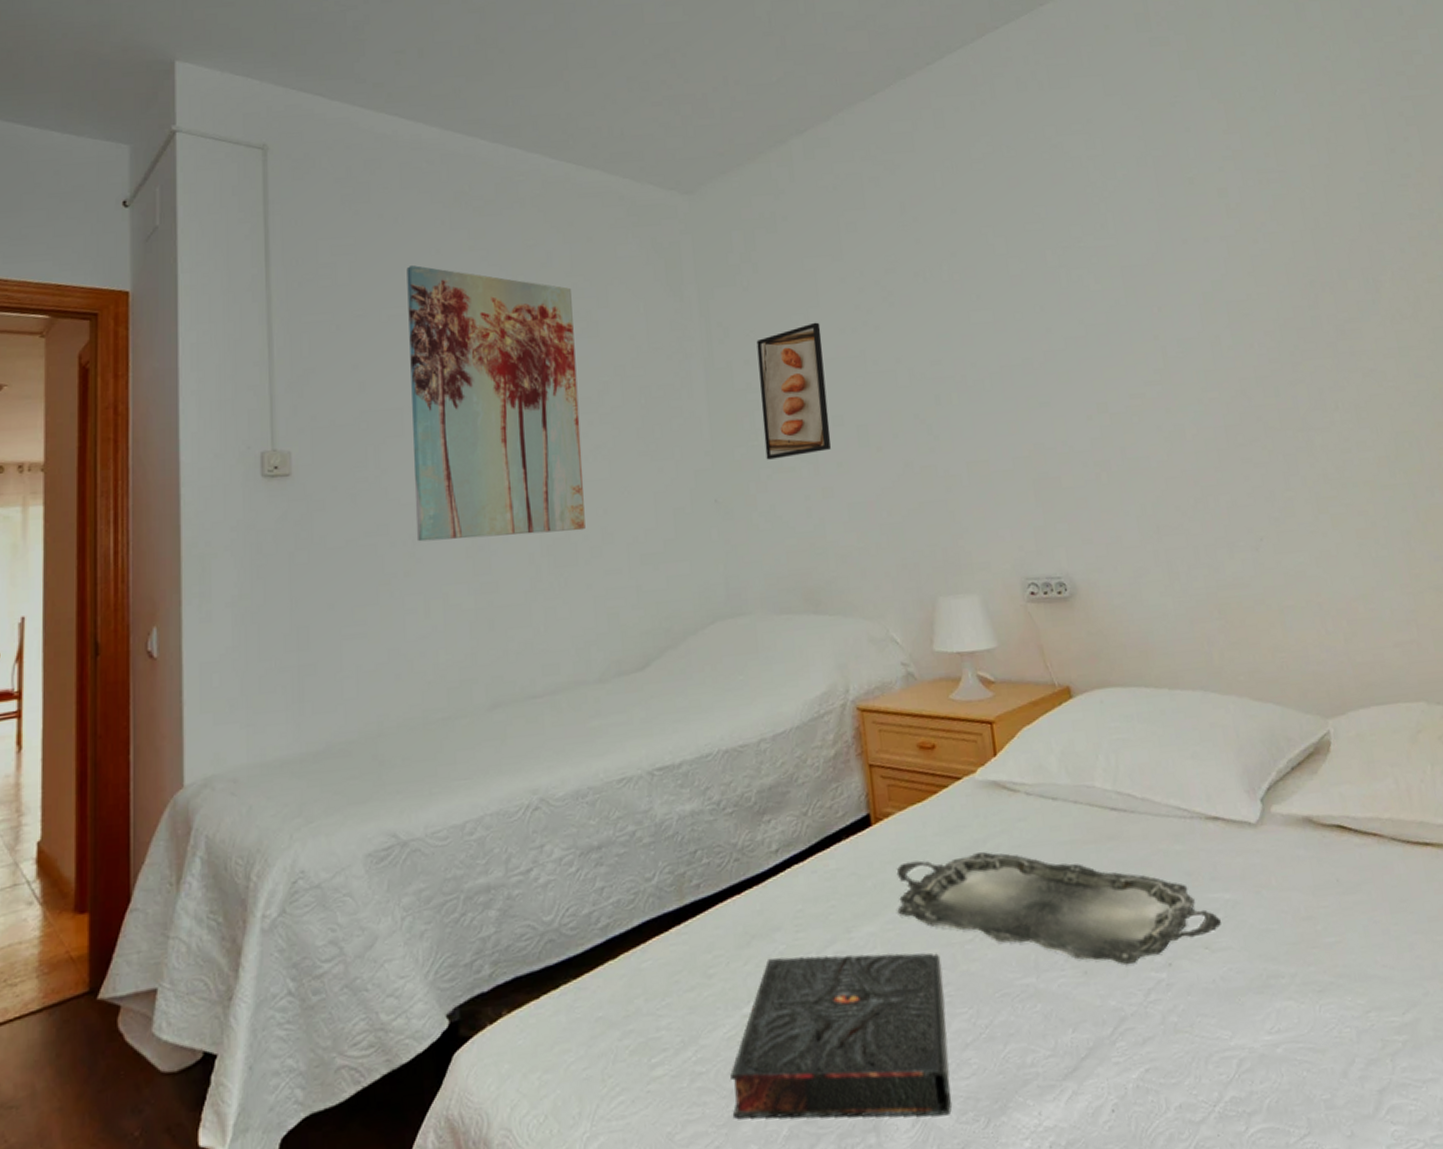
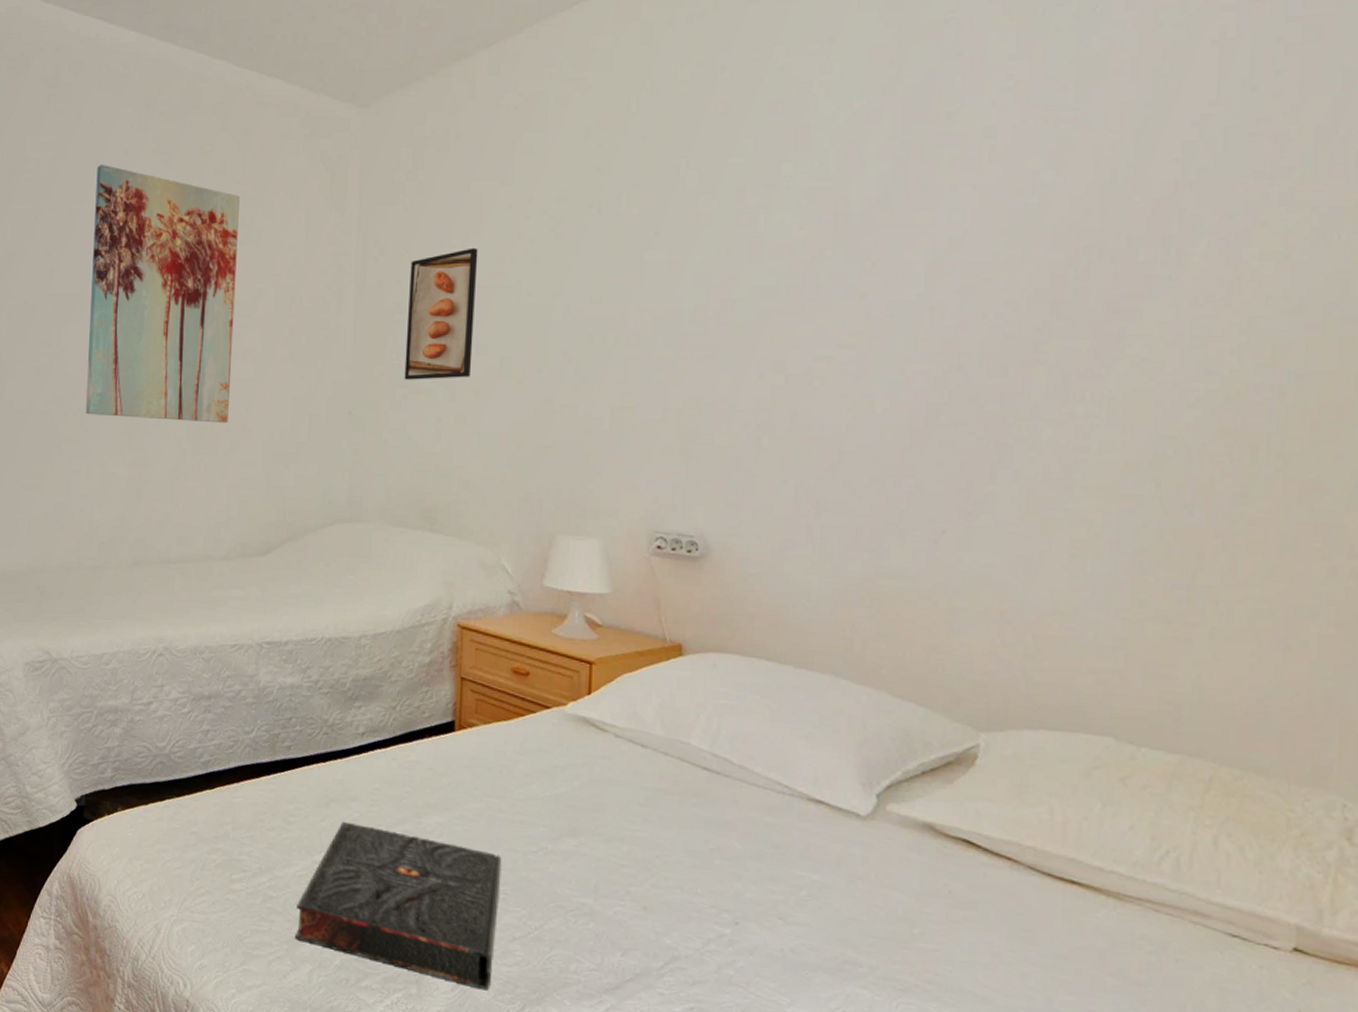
serving tray: present [896,852,1221,965] -> none [467,770,802,913]

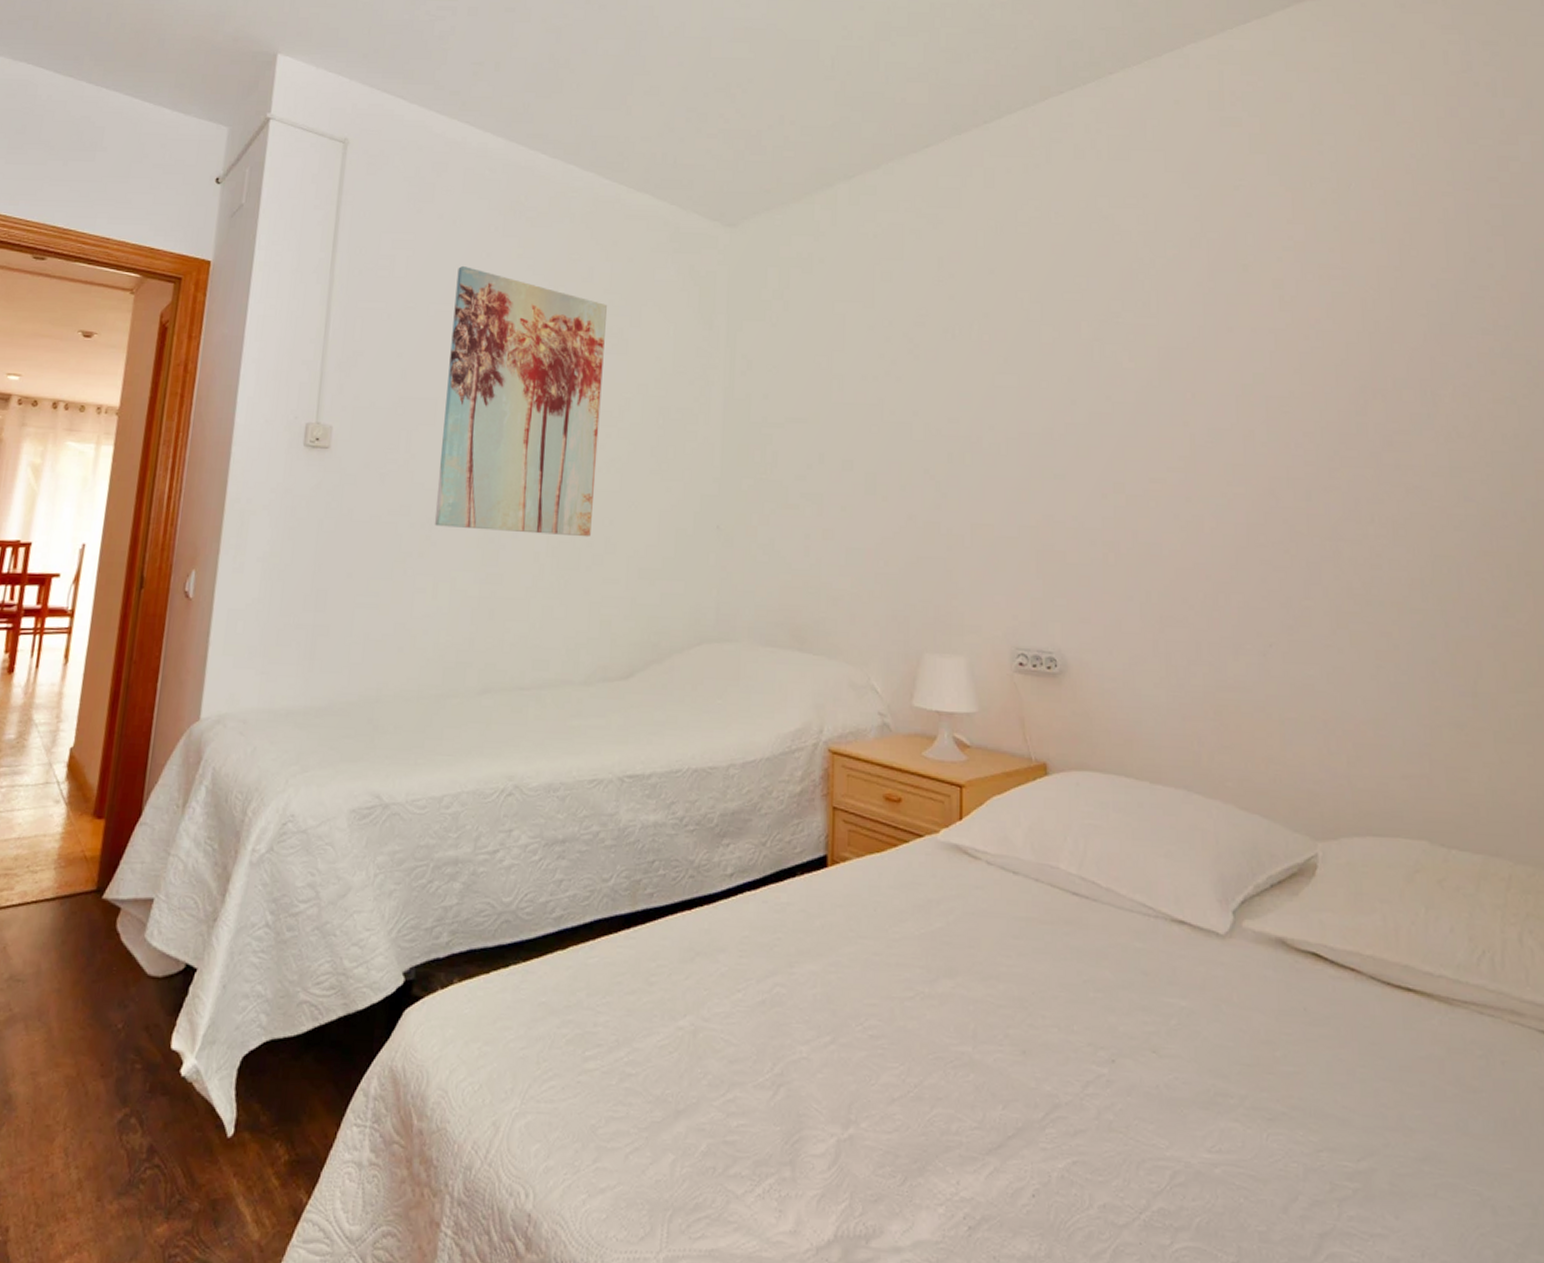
book: present [295,821,502,991] -> none [656,977,879,1165]
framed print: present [404,248,479,380] -> none [772,366,843,495]

